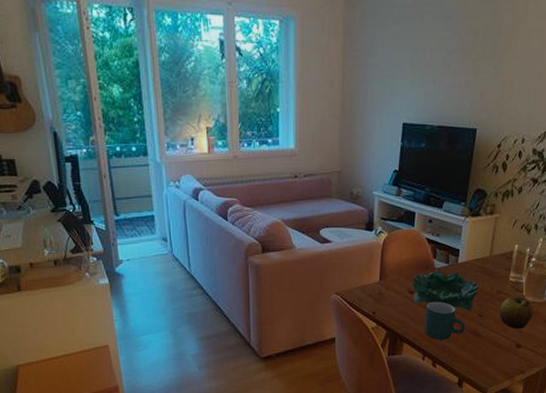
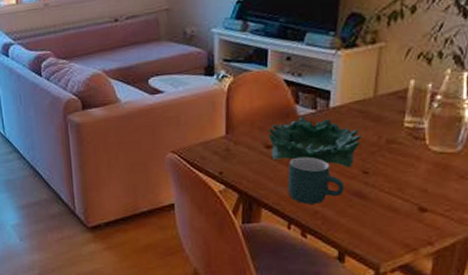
apple: present [499,297,534,329] -> none [391,146,443,188]

